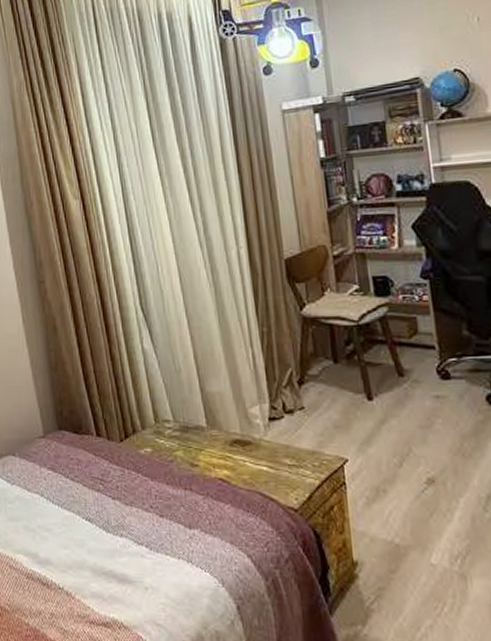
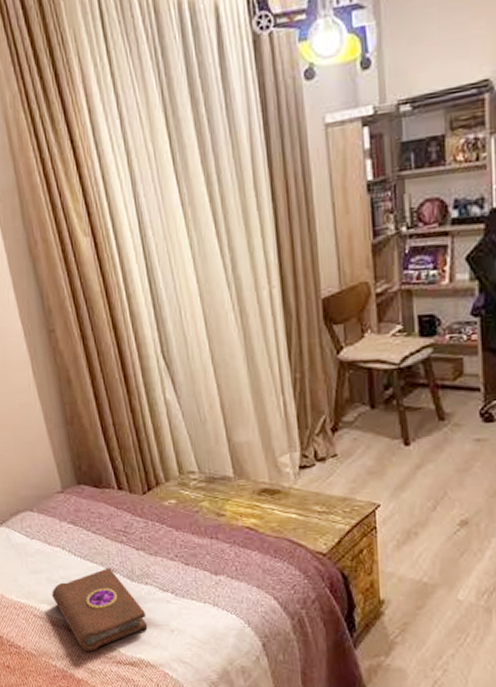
book: none [27,517,122,609] -> present [51,567,148,652]

